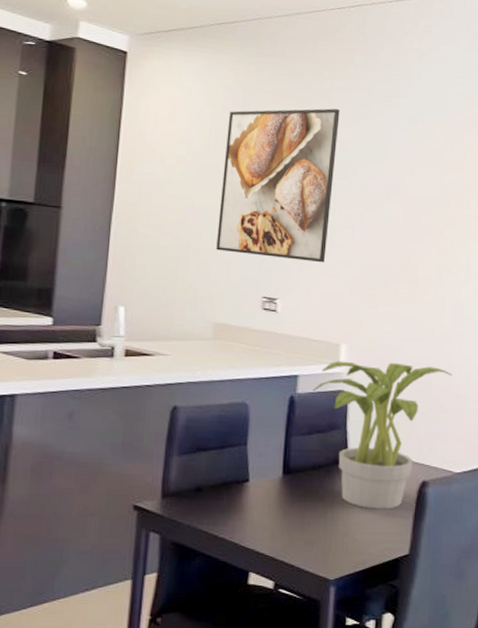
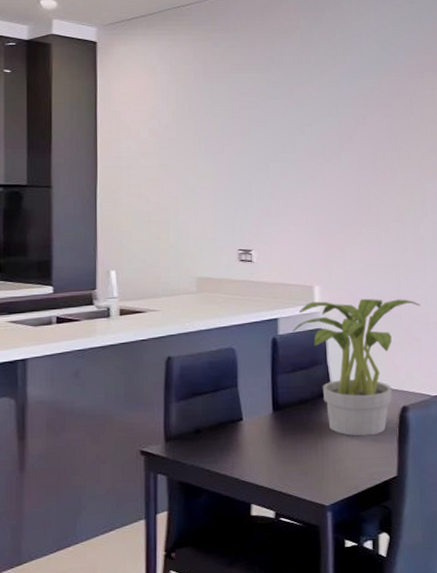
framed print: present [216,108,340,263] -> none [191,72,292,213]

